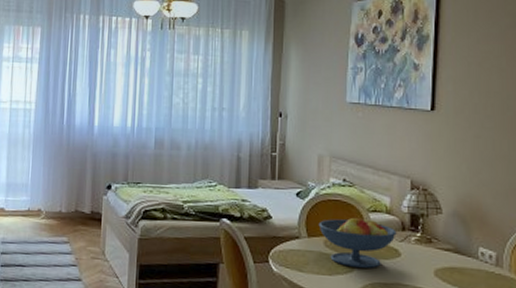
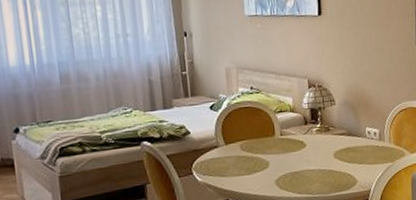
fruit bowl: present [318,217,397,268] -> none [233,118,301,164]

